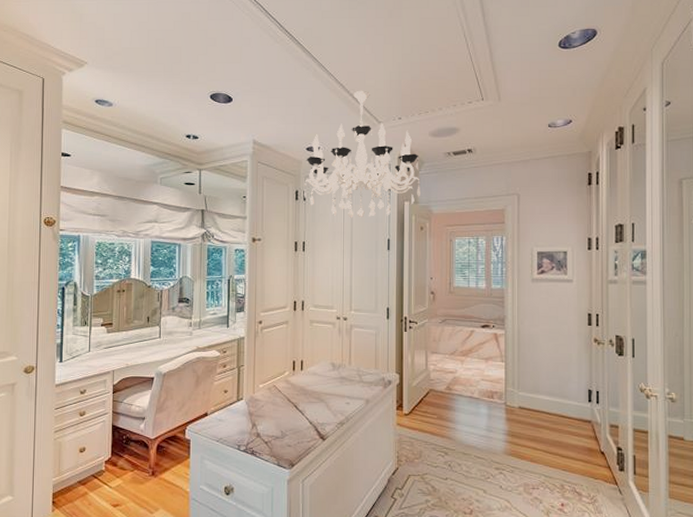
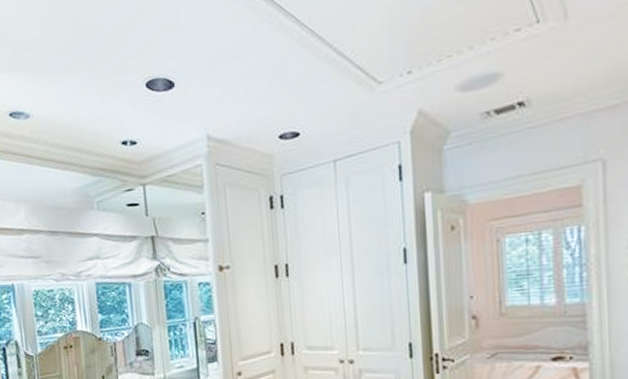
chandelier: present [303,90,422,218] -> none [279,40,449,225]

